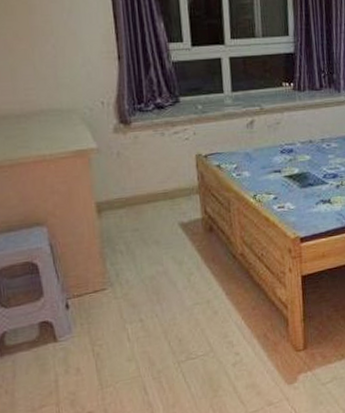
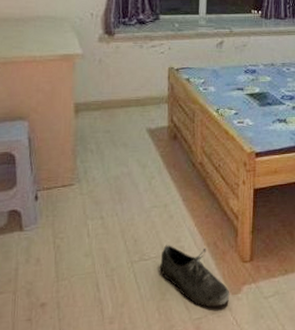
shoe: none [209,340,286,400] -> present [160,245,230,308]

